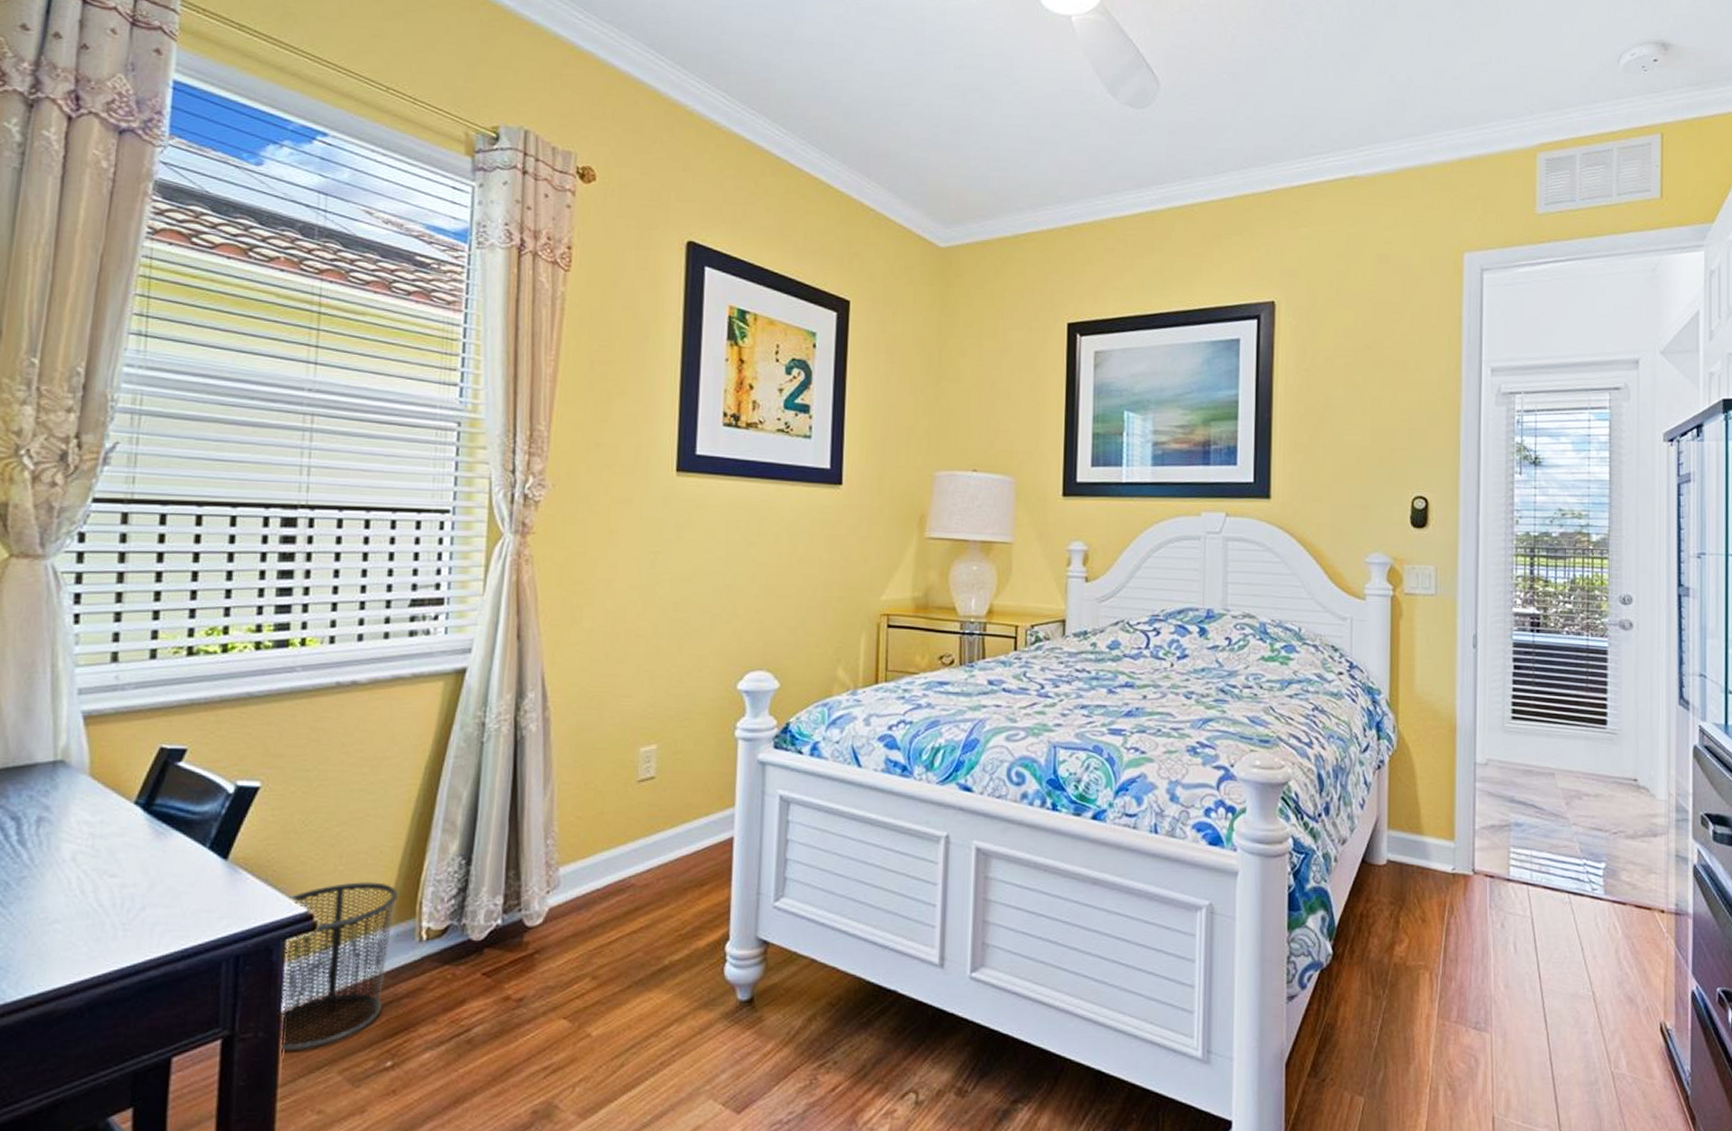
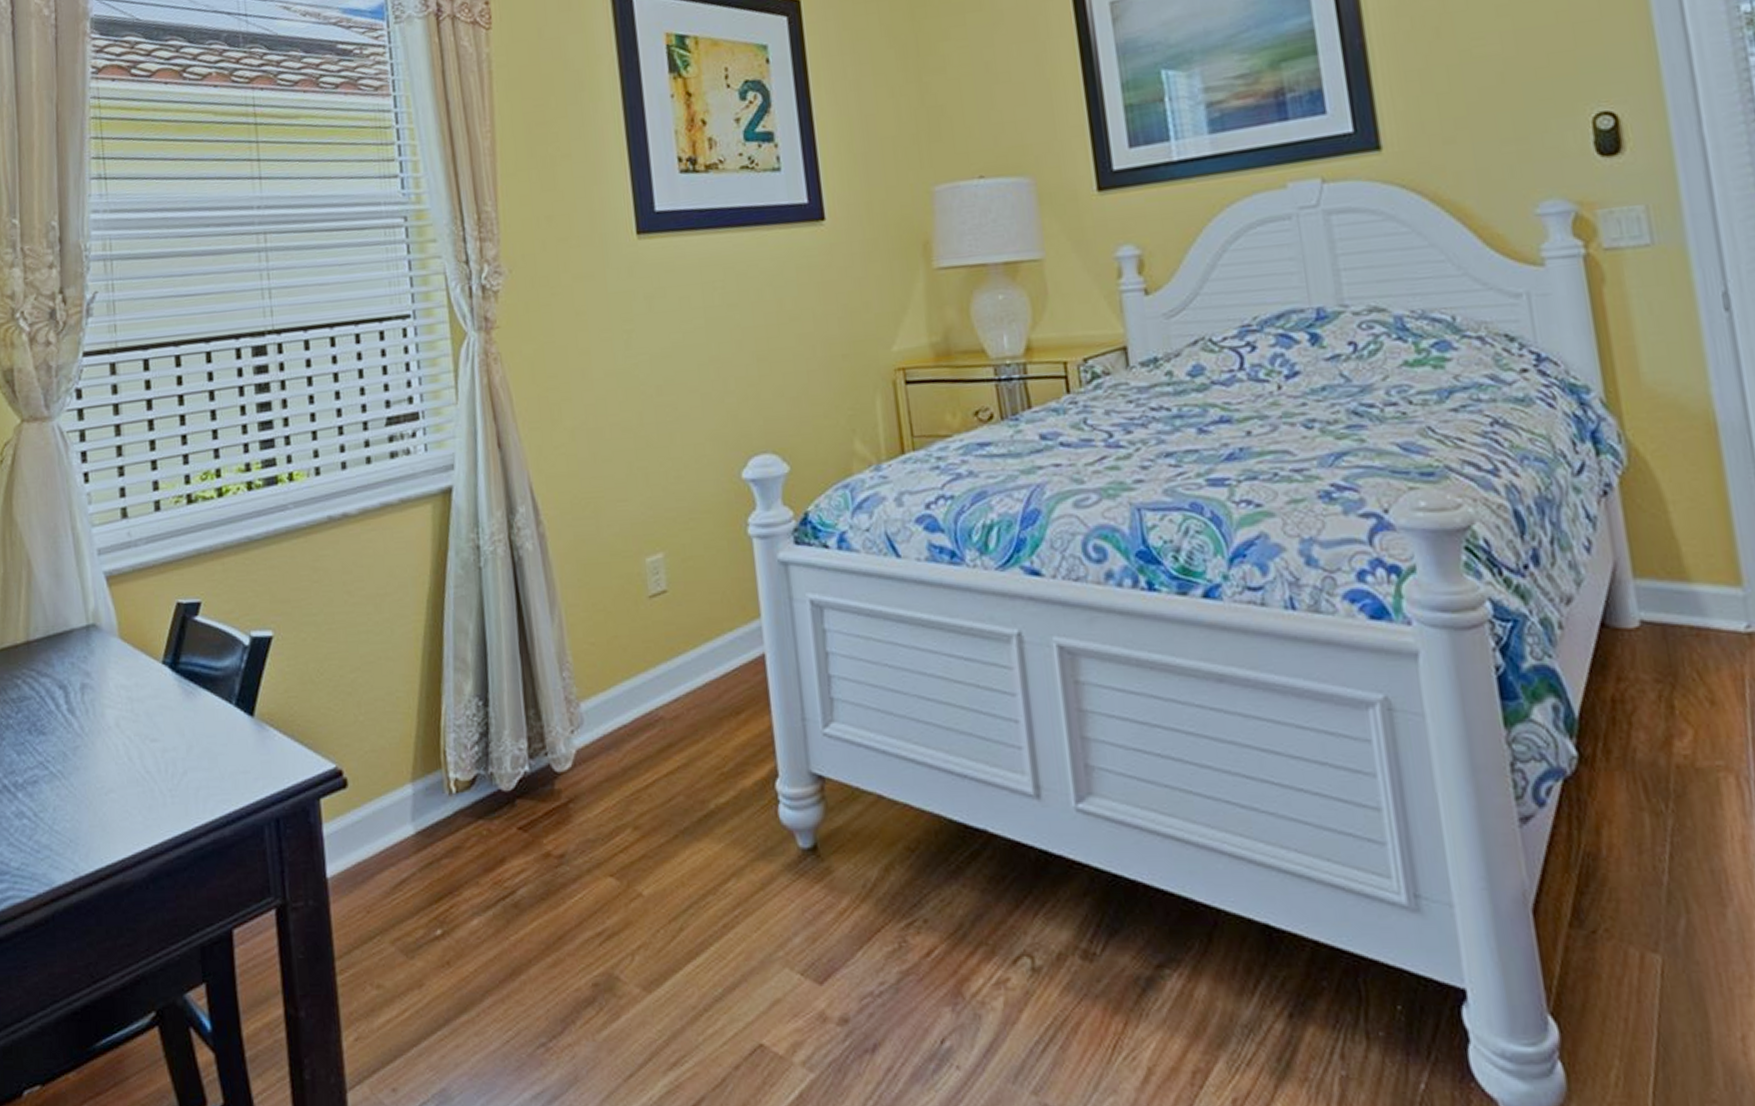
waste bin: present [280,882,399,1051] -> none [316,731,424,920]

